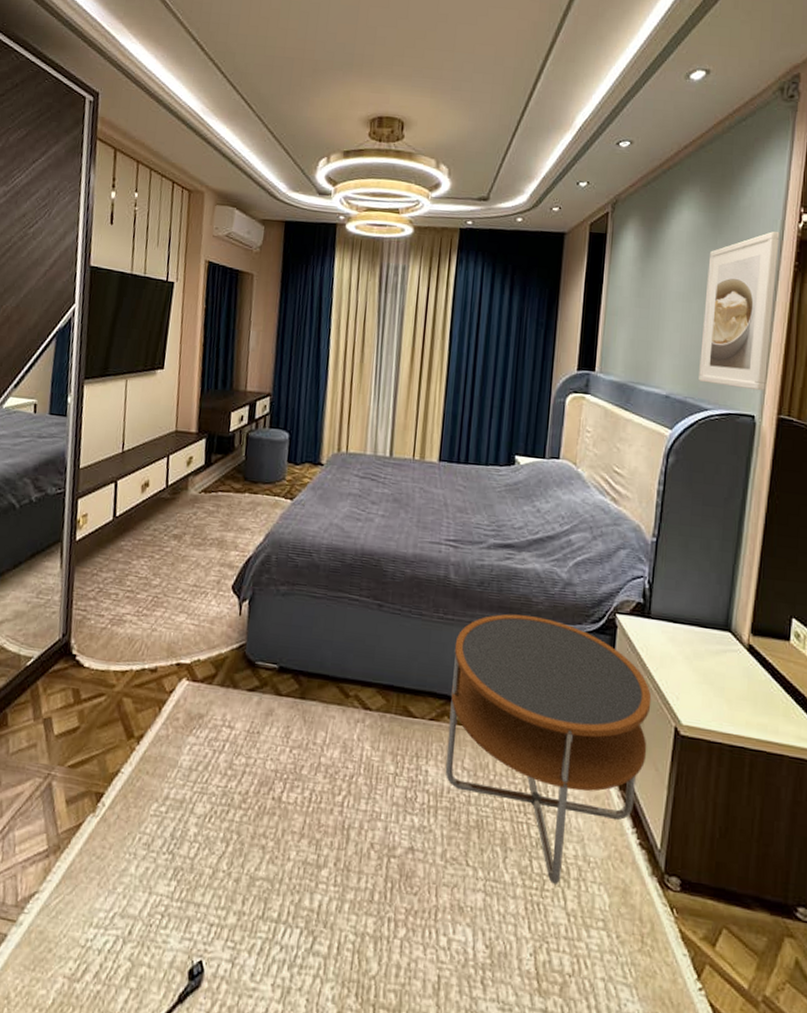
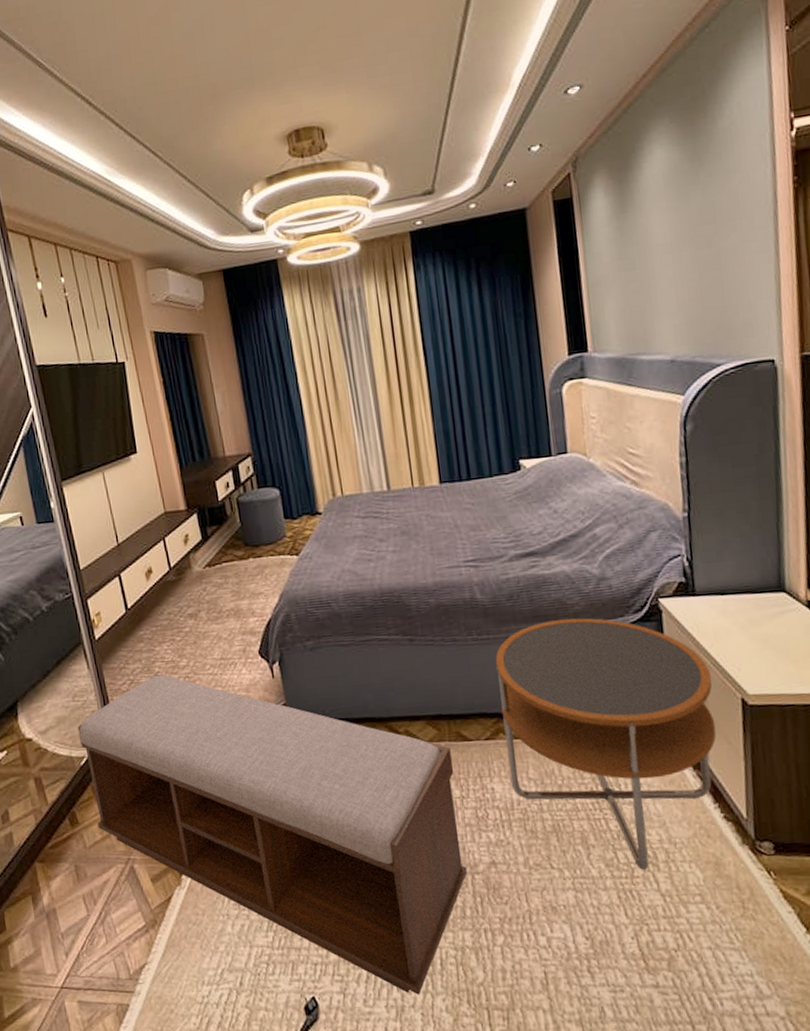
bench: none [26,587,395,978] -> present [77,673,468,995]
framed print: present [699,231,780,391] -> none [693,147,782,337]

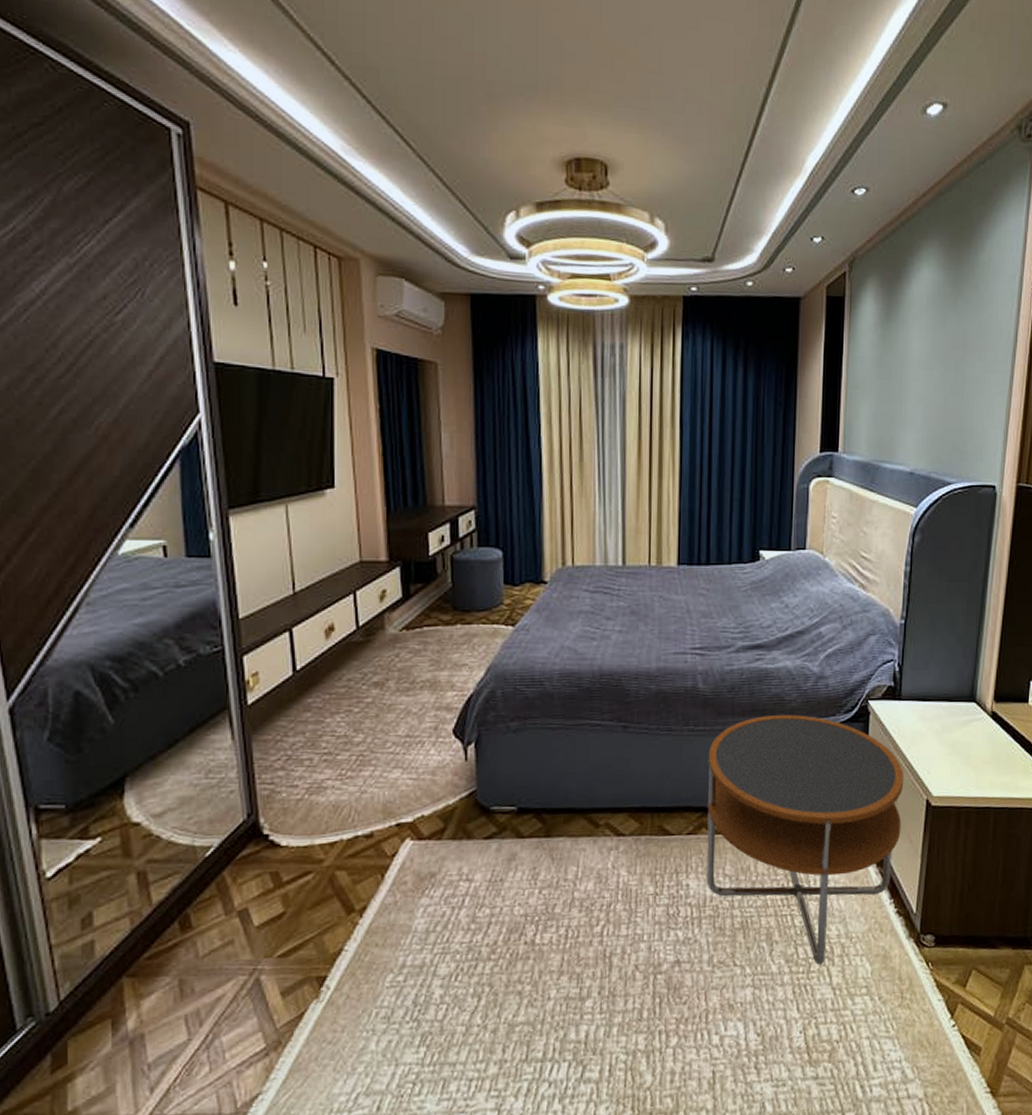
bench: present [77,673,468,995] -> none [207,749,651,1105]

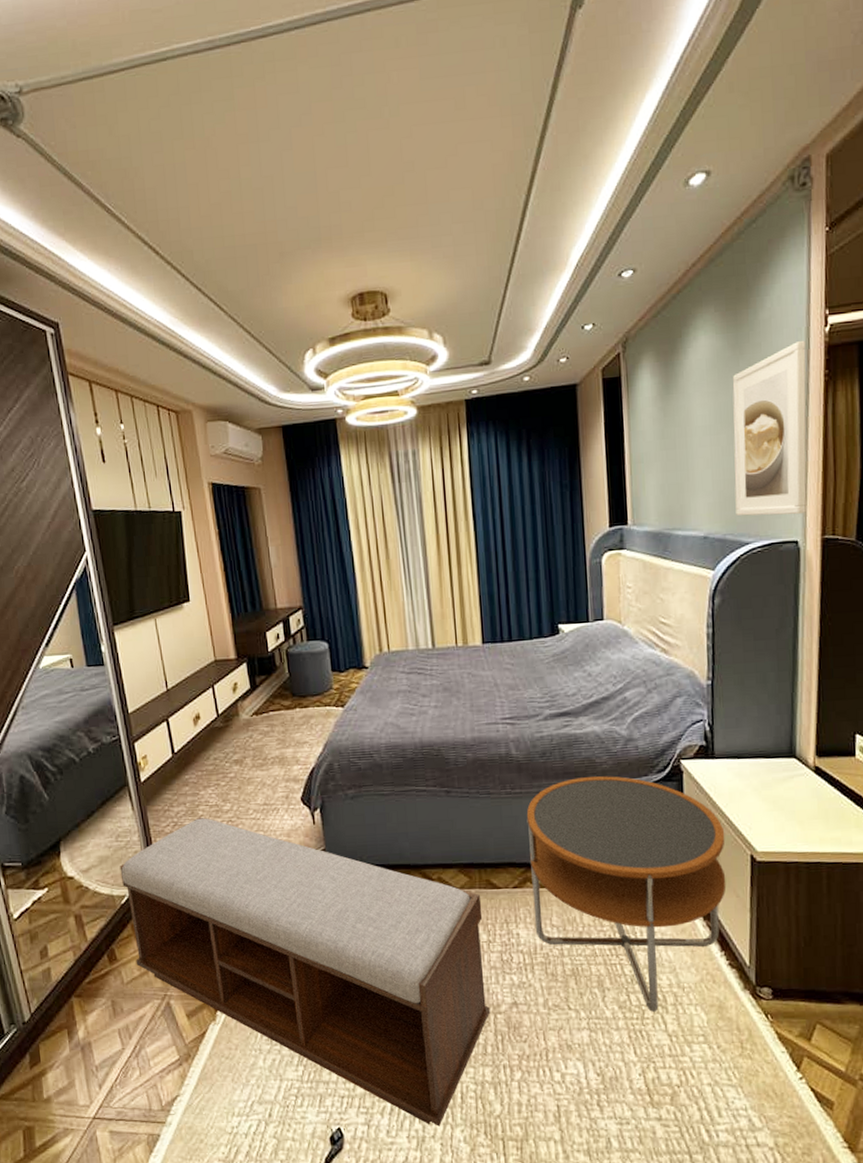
bench: none [207,749,651,1105] -> present [119,817,491,1126]
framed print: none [942,289,1018,460] -> present [732,341,807,516]

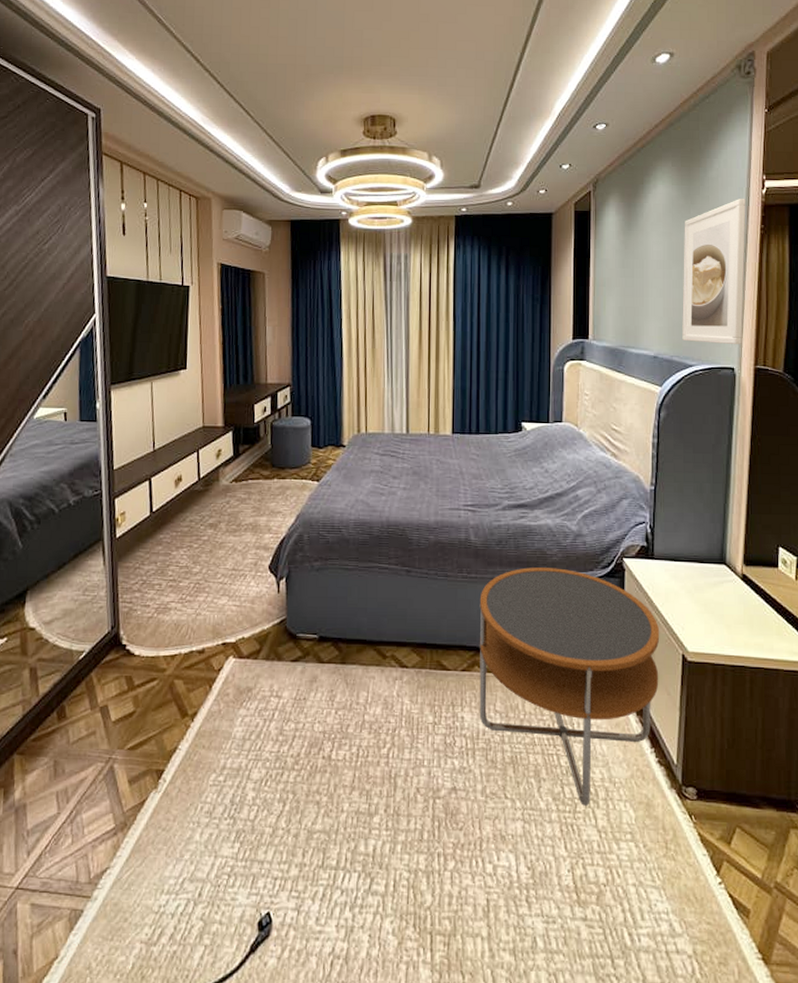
bench: present [119,817,491,1126] -> none [82,577,431,916]

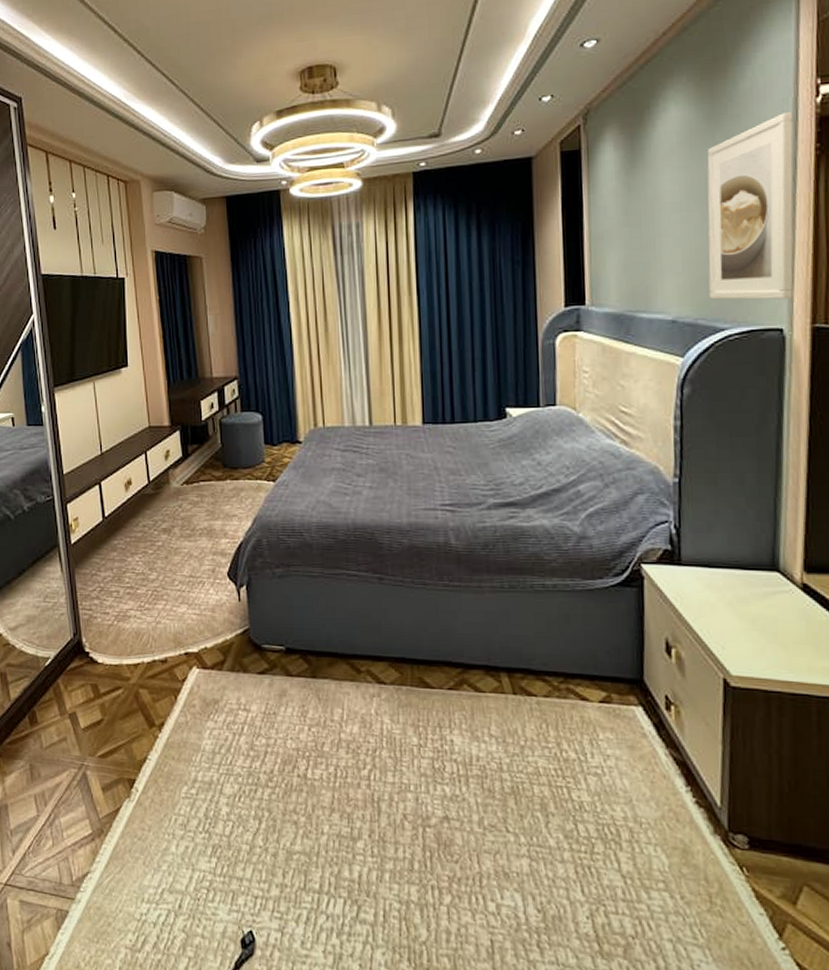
side table: present [479,567,660,806] -> none [465,575,694,847]

